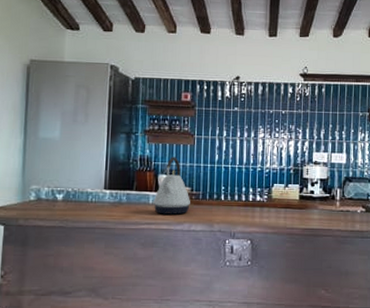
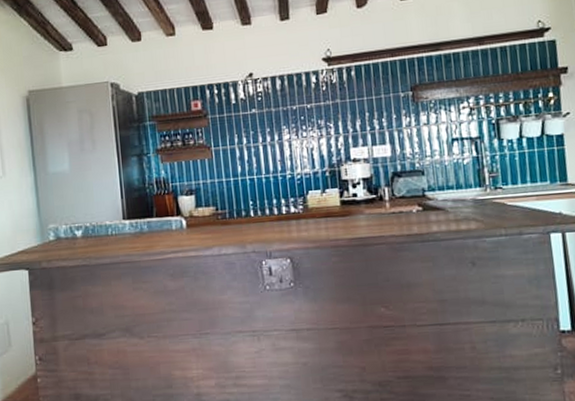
kettle: present [153,157,190,215] -> none [176,174,217,240]

